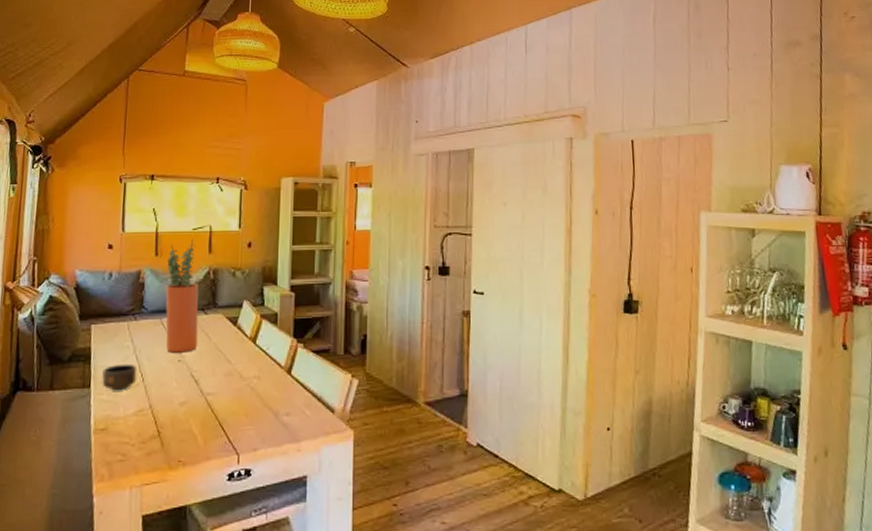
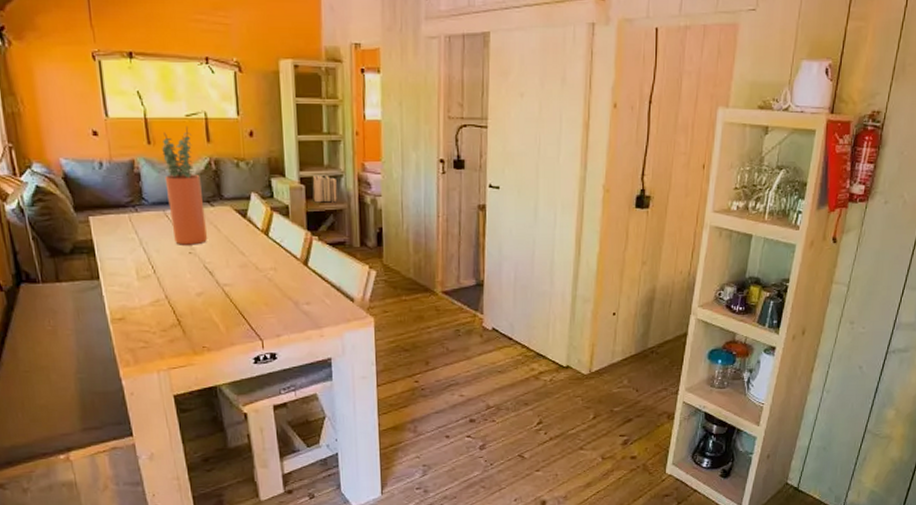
mug: present [102,363,138,391] -> none [110,256,148,283]
books: none [301,282,325,310] -> present [312,174,337,203]

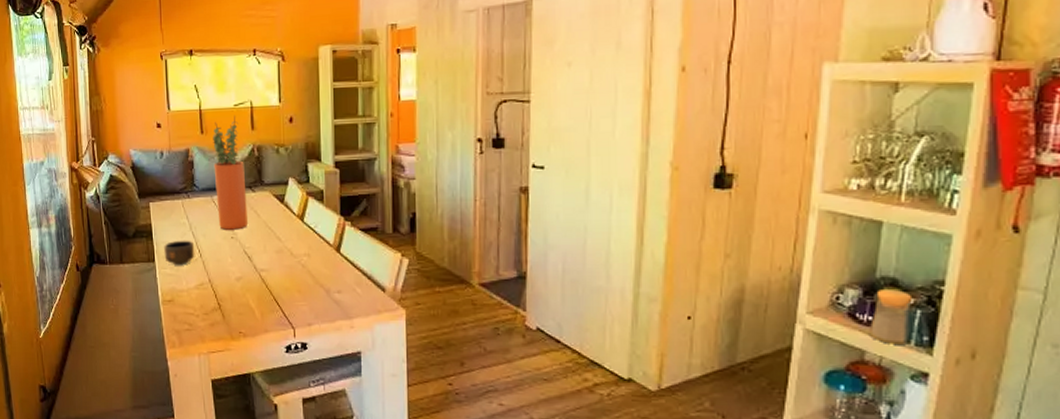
mug: none [110,256,148,283] -> present [164,240,195,266]
books: present [312,174,337,203] -> none [346,158,371,187]
salt shaker: none [739,285,769,327] -> present [868,288,913,344]

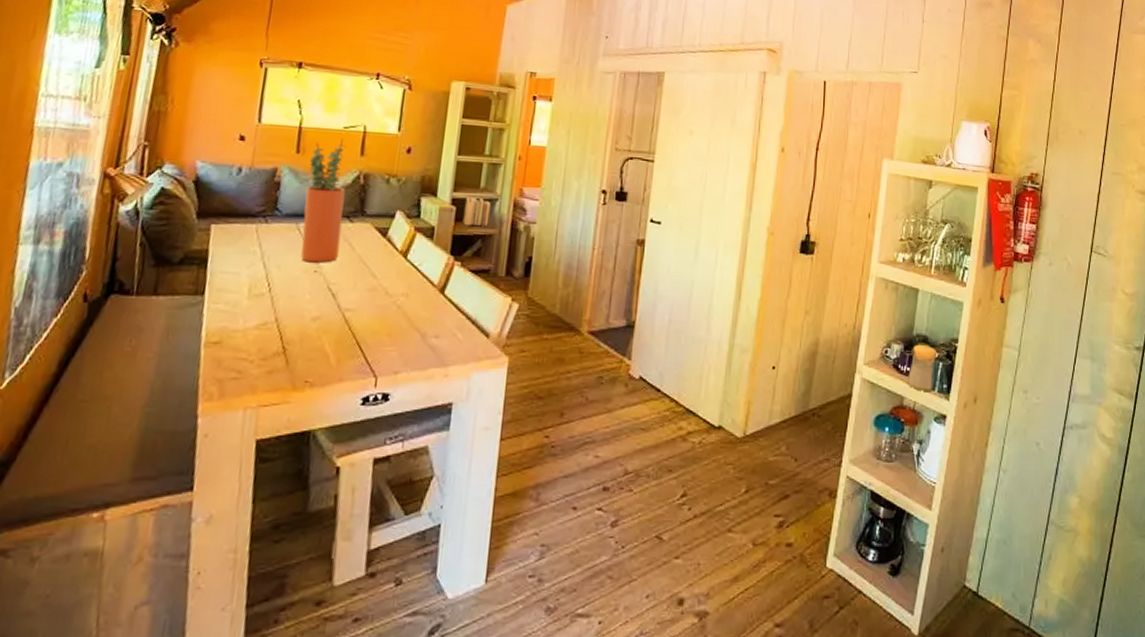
mug: present [164,240,195,266] -> none [219,270,264,301]
books: none [346,158,371,187] -> present [462,196,491,227]

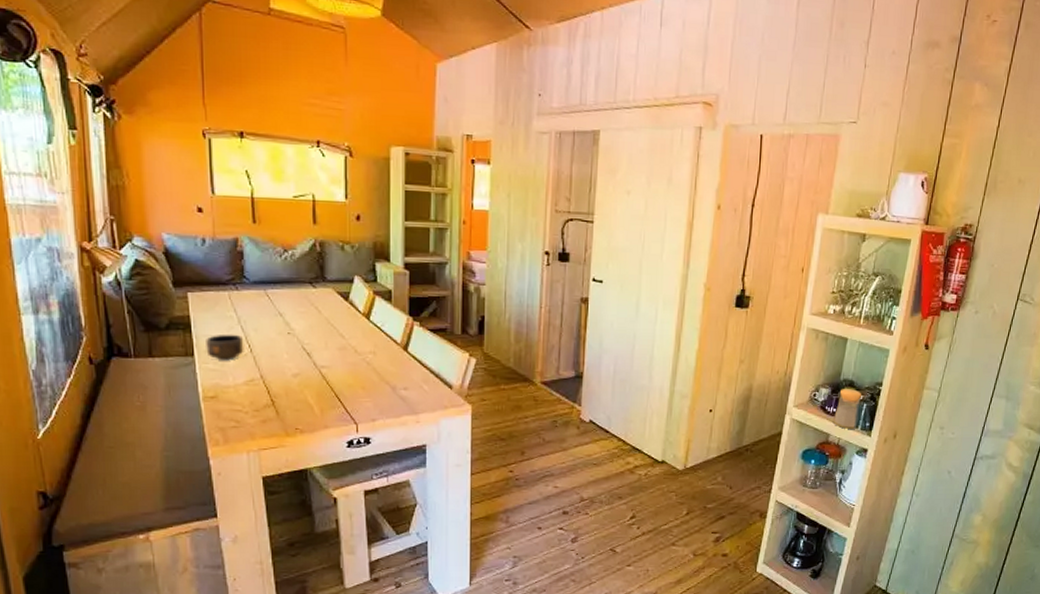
mug: none [219,270,264,301] -> present [206,334,244,361]
vase: present [301,137,346,263] -> none [267,206,308,326]
books: present [462,196,491,227] -> none [417,261,441,289]

